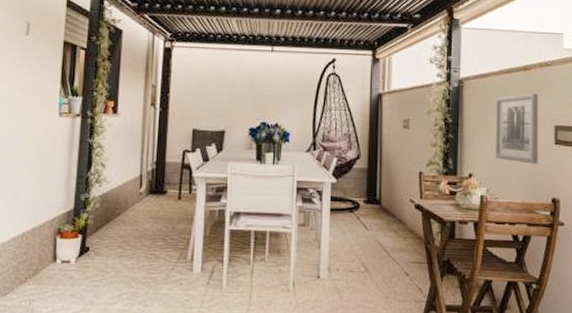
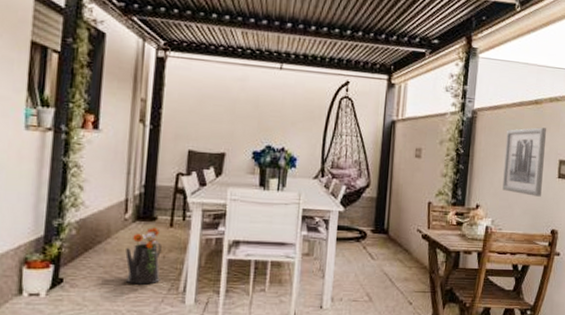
watering can: none [141,200,171,253] -> present [125,228,162,285]

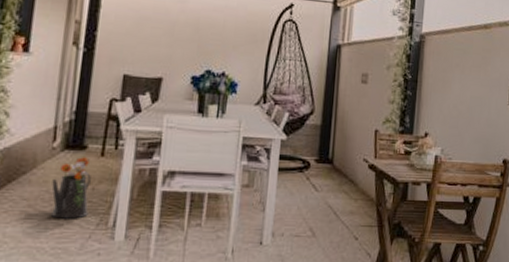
wall art: present [502,127,546,197] -> none [452,52,496,125]

